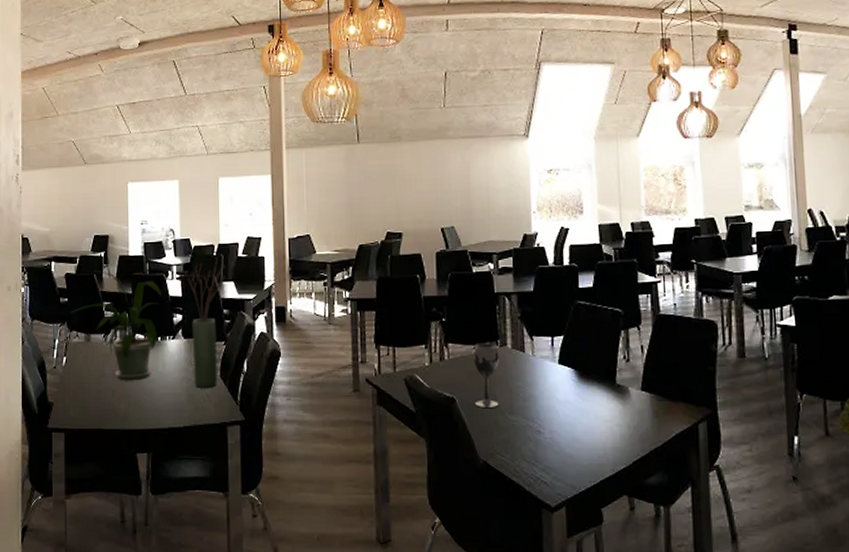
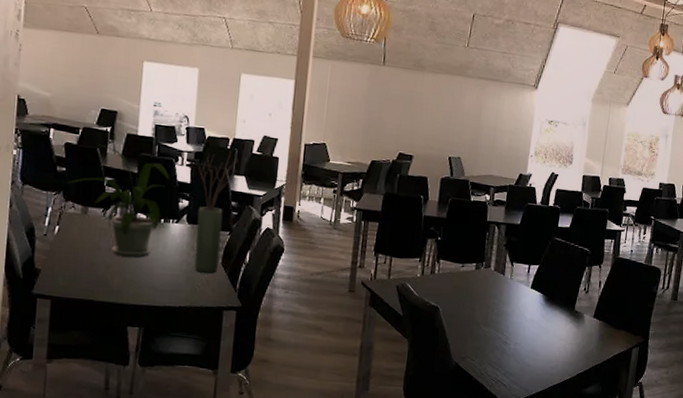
wine glass: present [473,342,499,409] -> none [455,262,483,319]

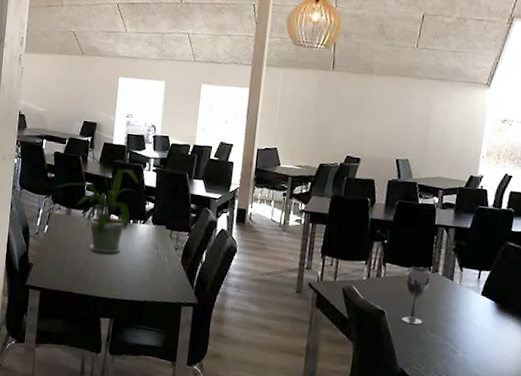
vase: present [194,151,238,274] -> none [157,157,198,271]
wine glass: none [455,262,483,319] -> present [401,266,430,325]

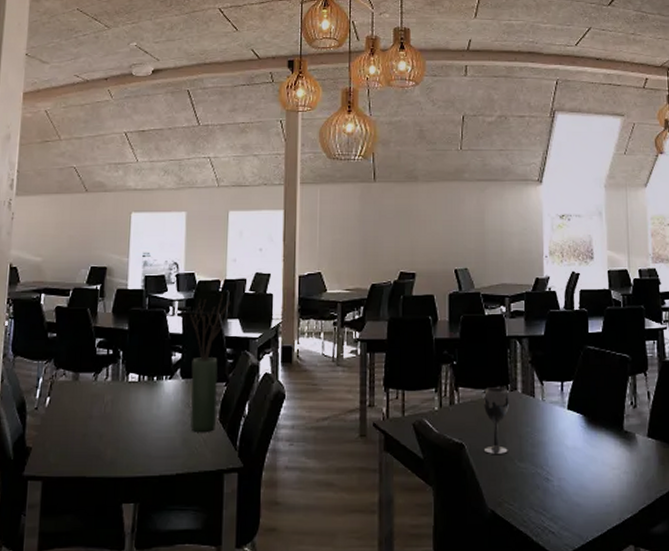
house plant: present [55,153,139,255] -> none [58,304,162,424]
vase: none [157,157,198,271] -> present [189,294,231,432]

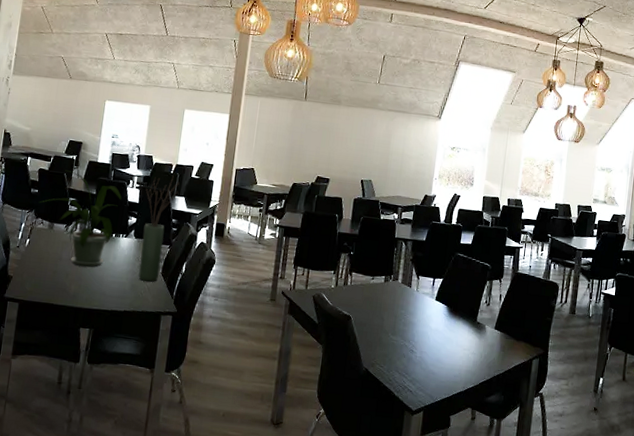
house plant: none [58,304,162,424] -> present [38,170,122,267]
wine glass: present [483,386,509,455] -> none [365,275,391,328]

